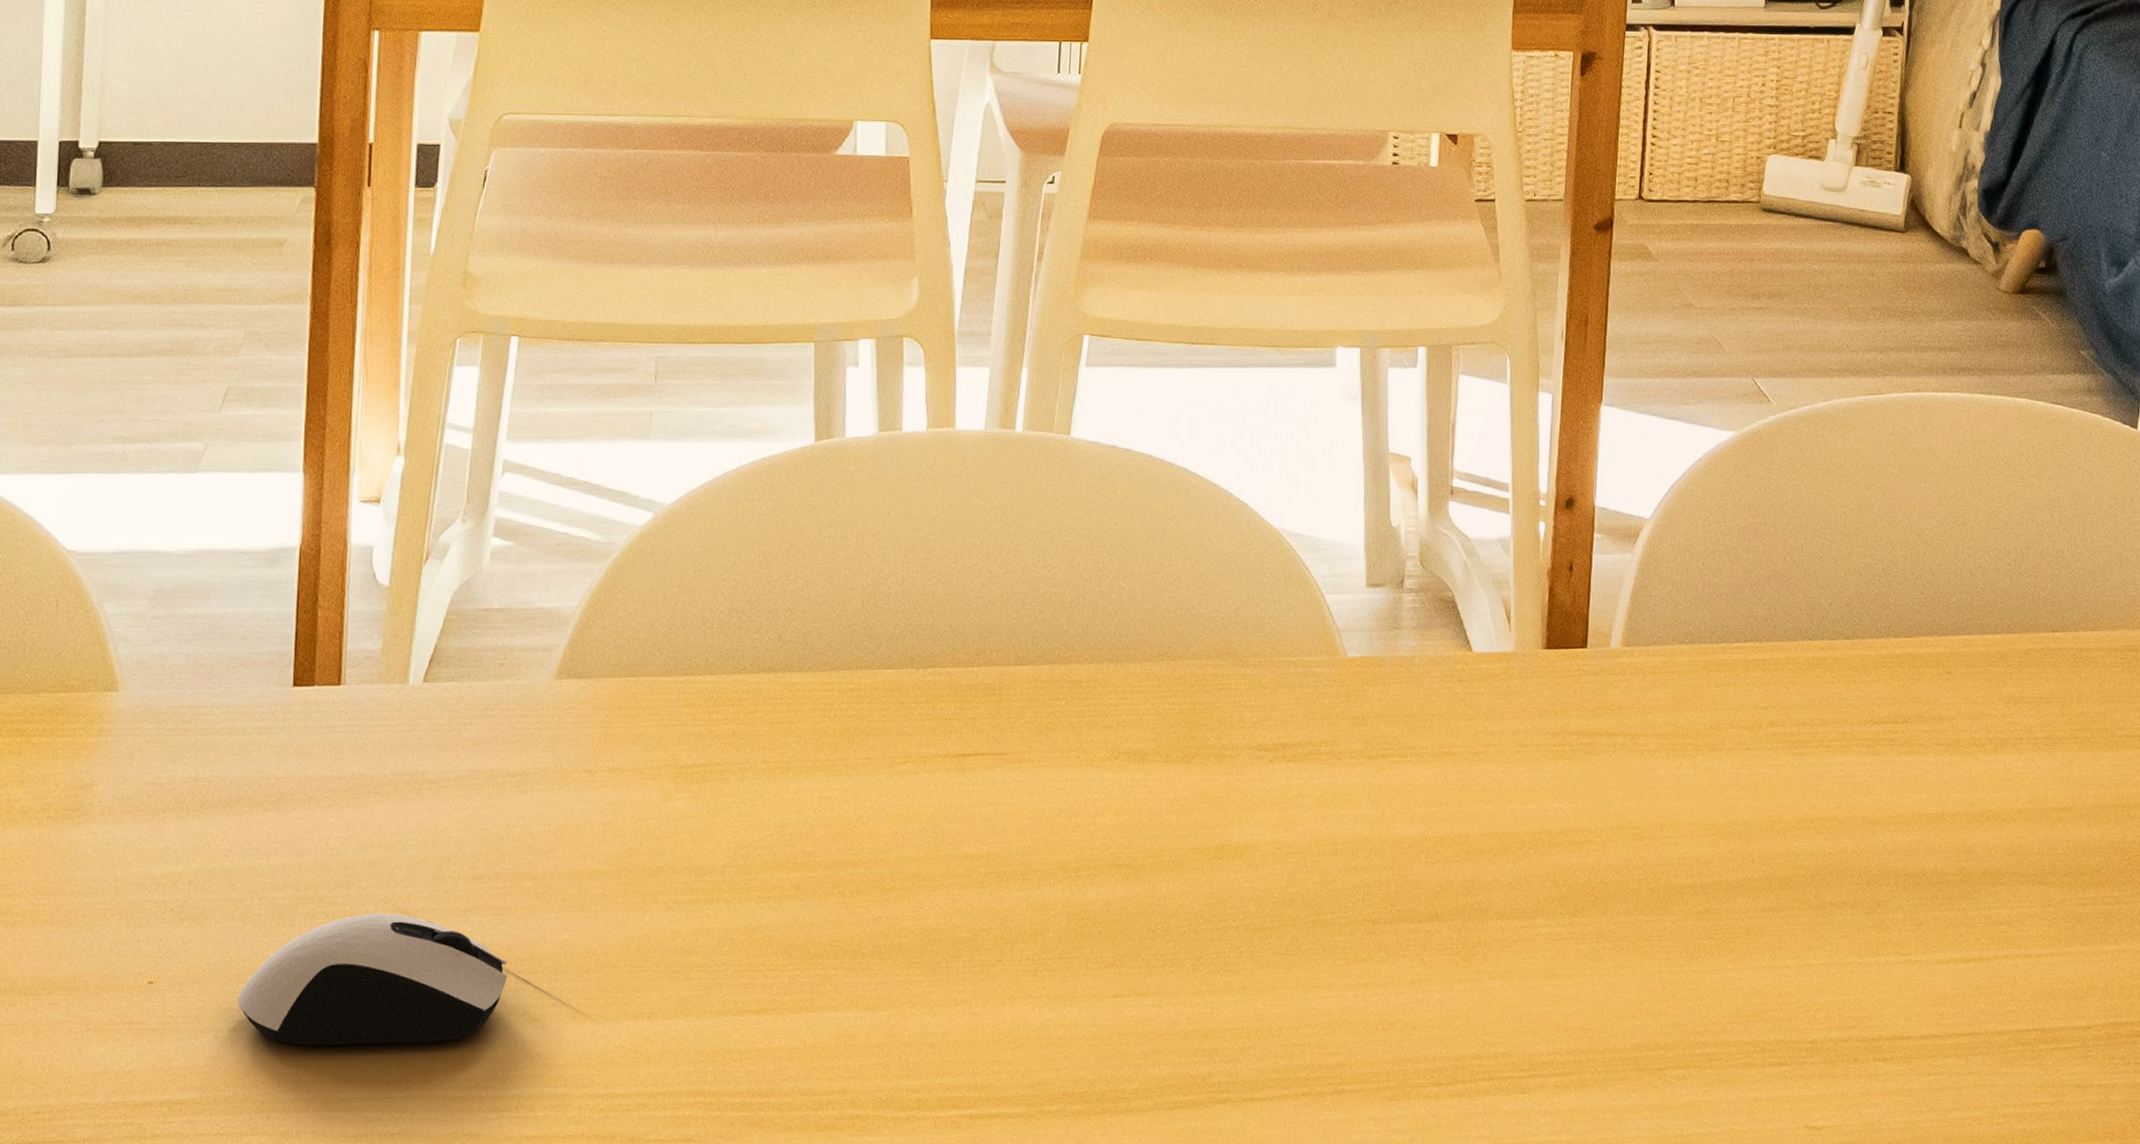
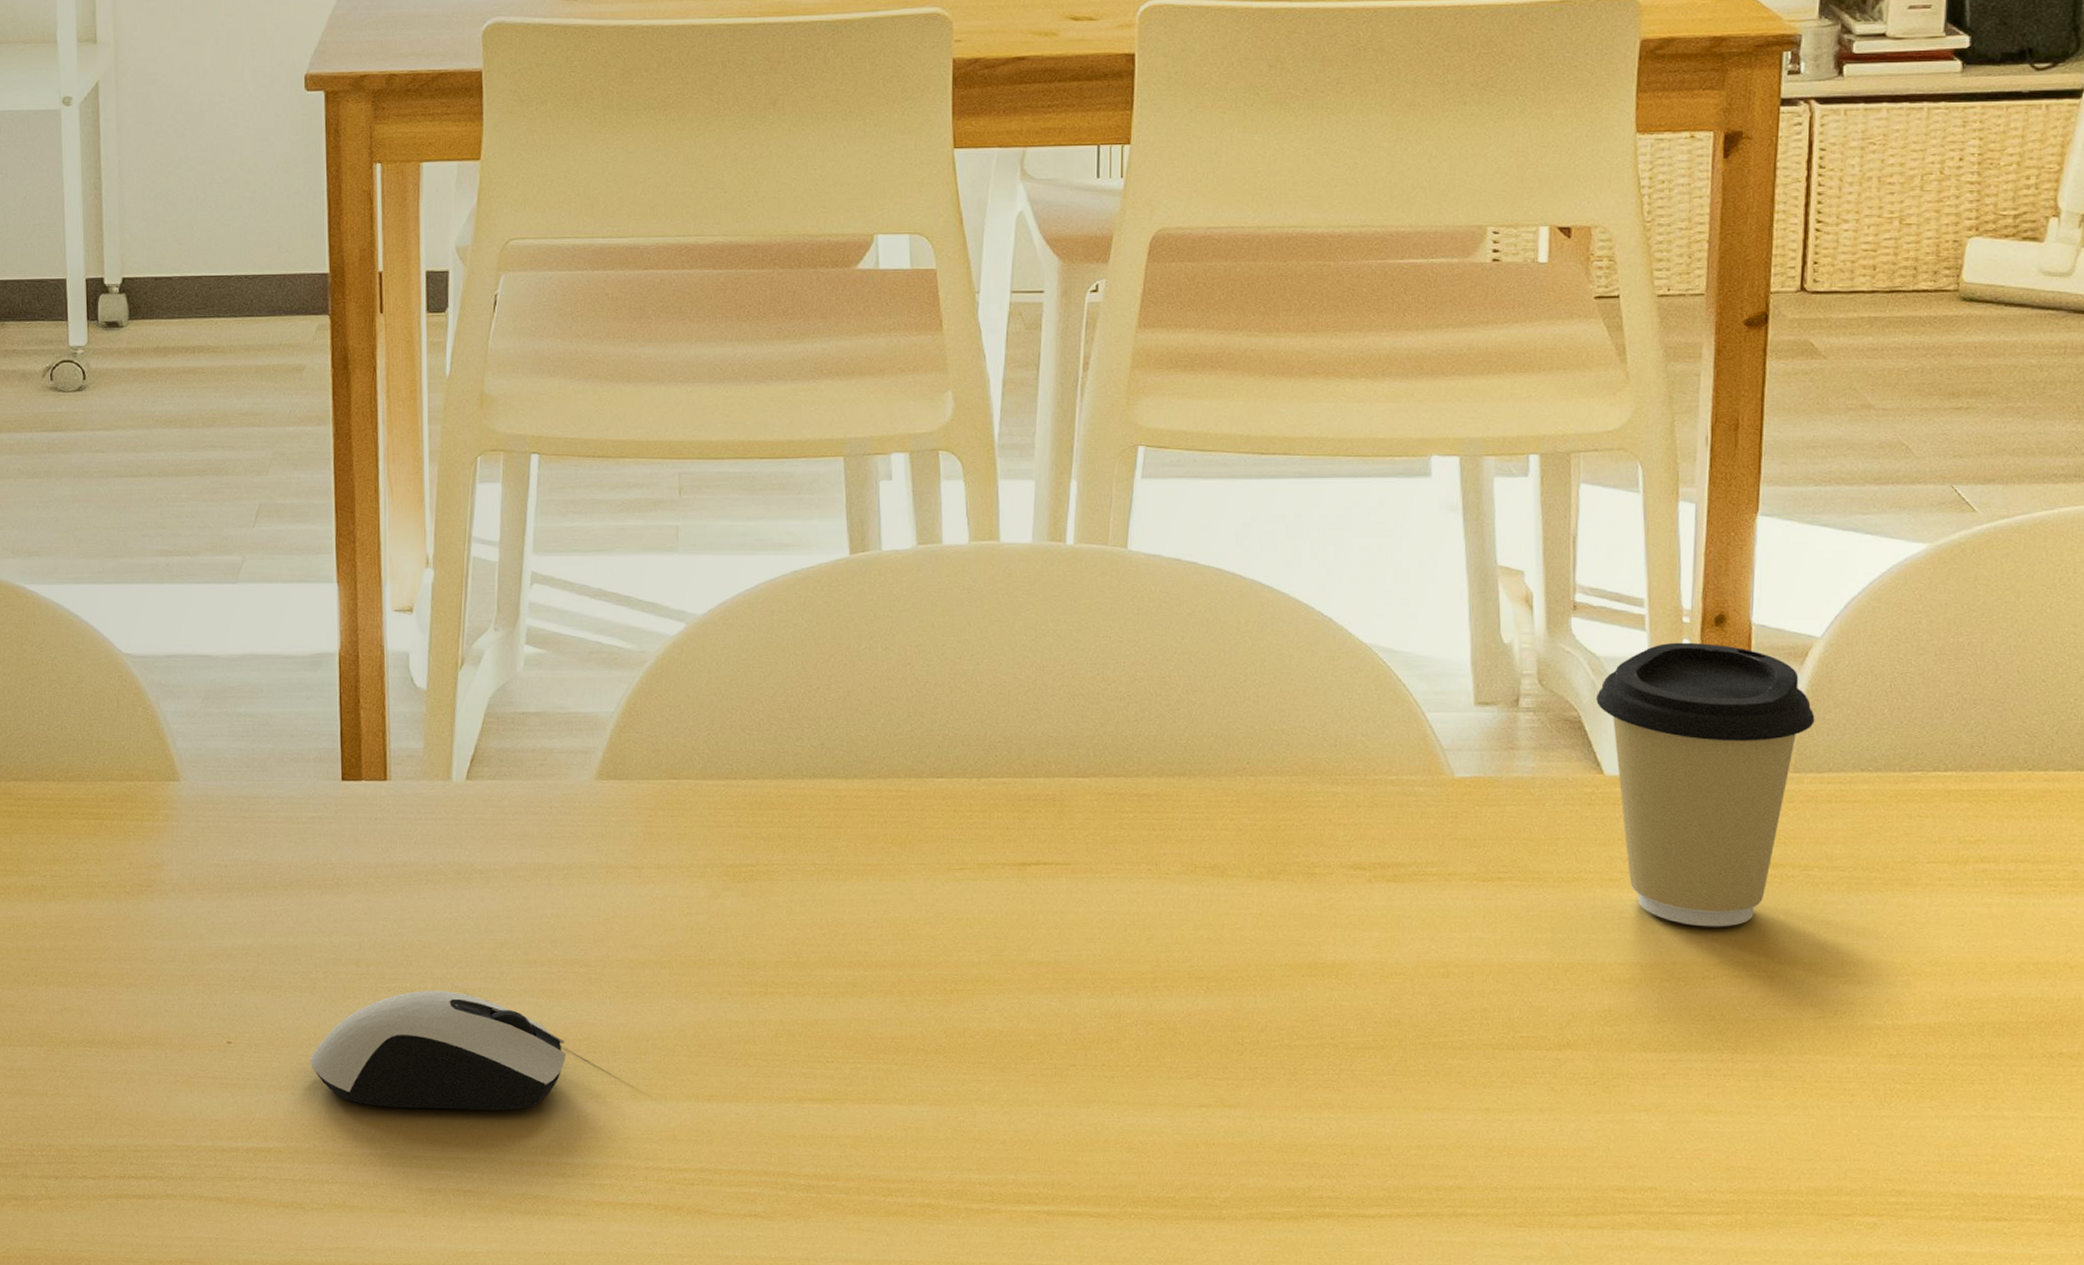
coffee cup: none [1467,524,1644,796] -> present [1596,642,1815,927]

